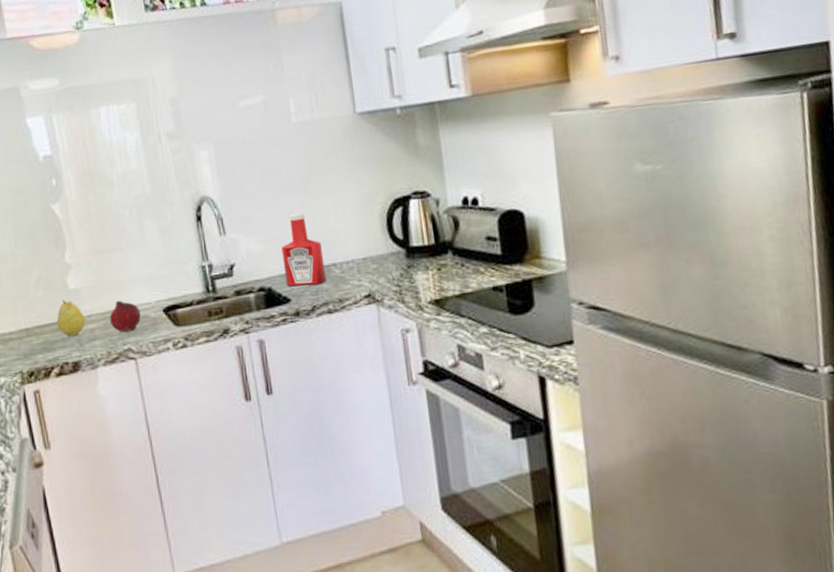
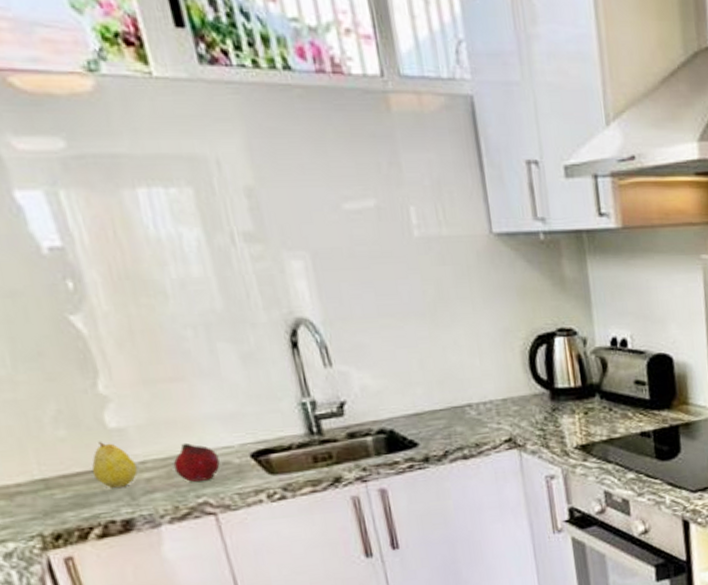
ketchup bottle: present [281,212,326,286] -> none [404,344,460,429]

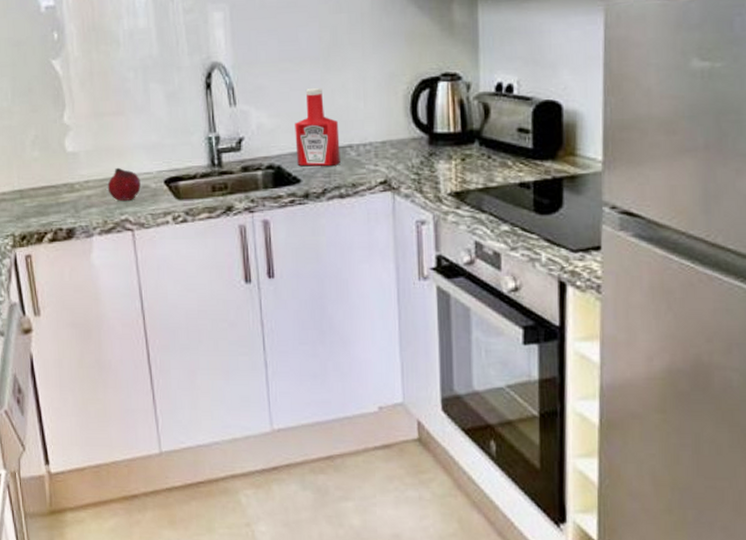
fruit: present [91,441,137,488] -> none [52,162,82,201]
ketchup bottle: none [404,344,460,429] -> present [295,87,340,166]

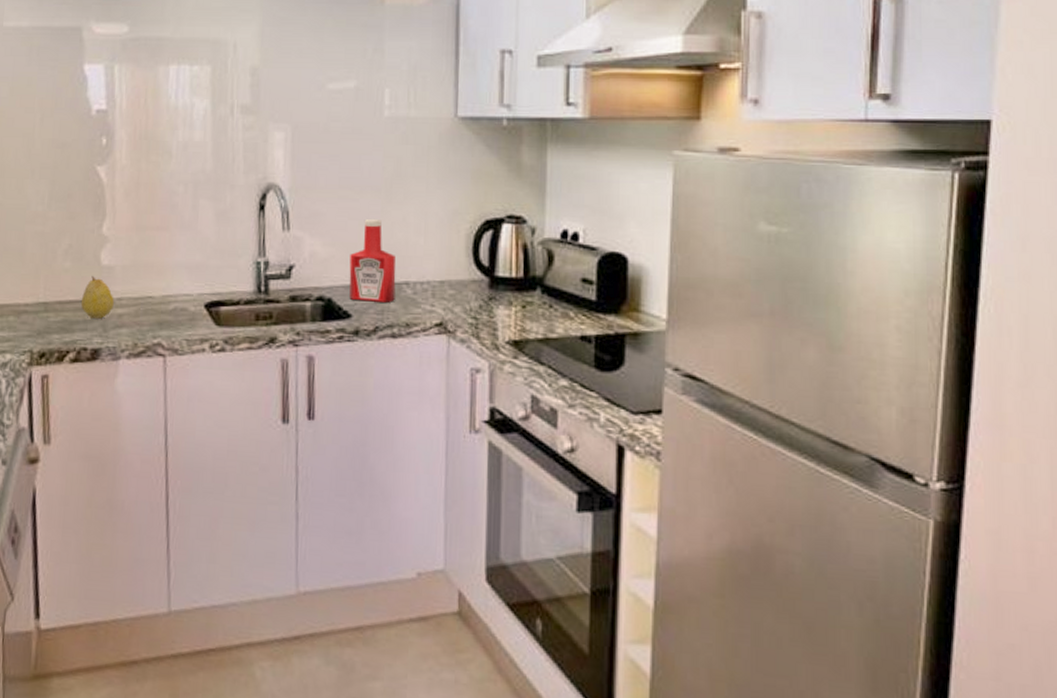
fruit: none [52,162,82,201] -> present [80,275,114,319]
fruit: present [107,167,141,201] -> none [142,286,179,323]

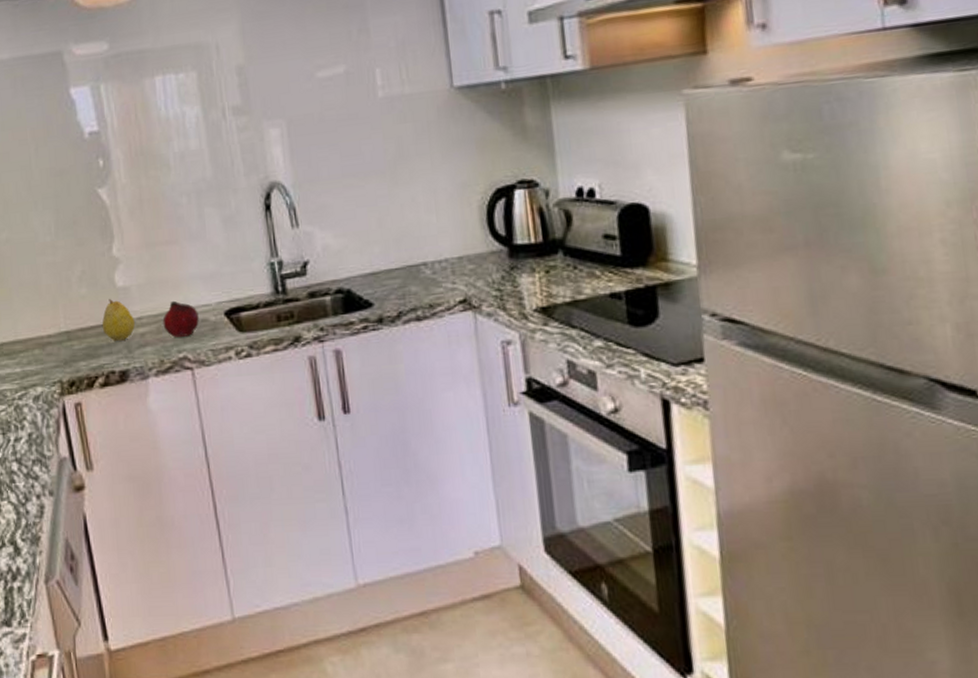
fruit: none [142,286,179,323] -> present [162,300,199,337]
ketchup bottle: present [349,218,396,303] -> none [363,202,415,288]

